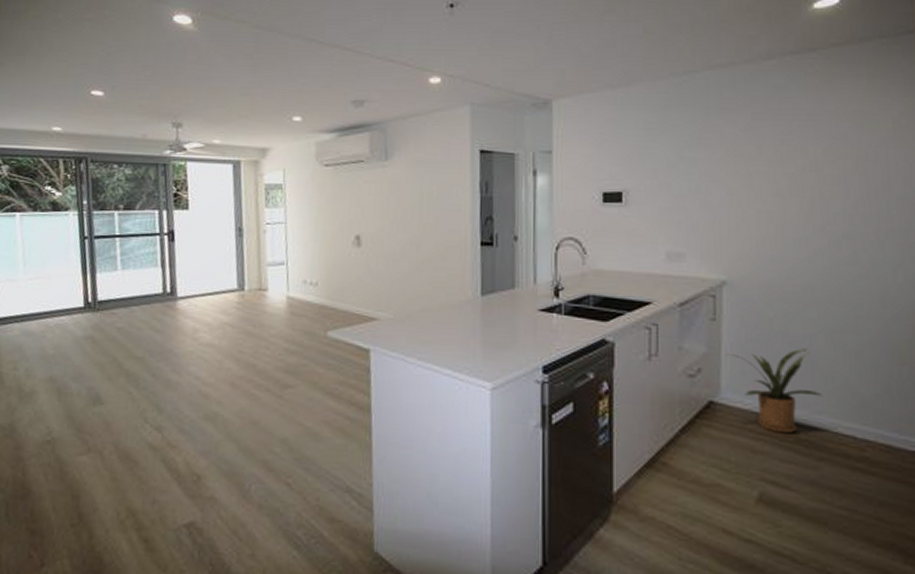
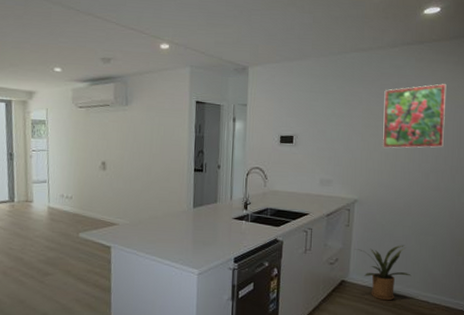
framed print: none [758,107,862,205] -> present [382,84,447,148]

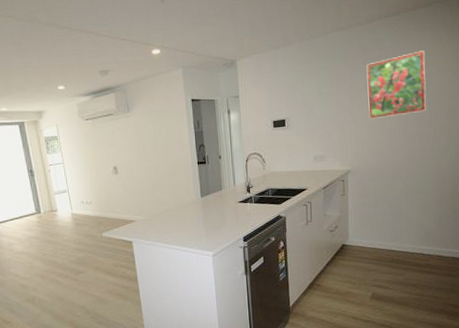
house plant: present [355,245,411,301] -> none [352,206,406,258]

